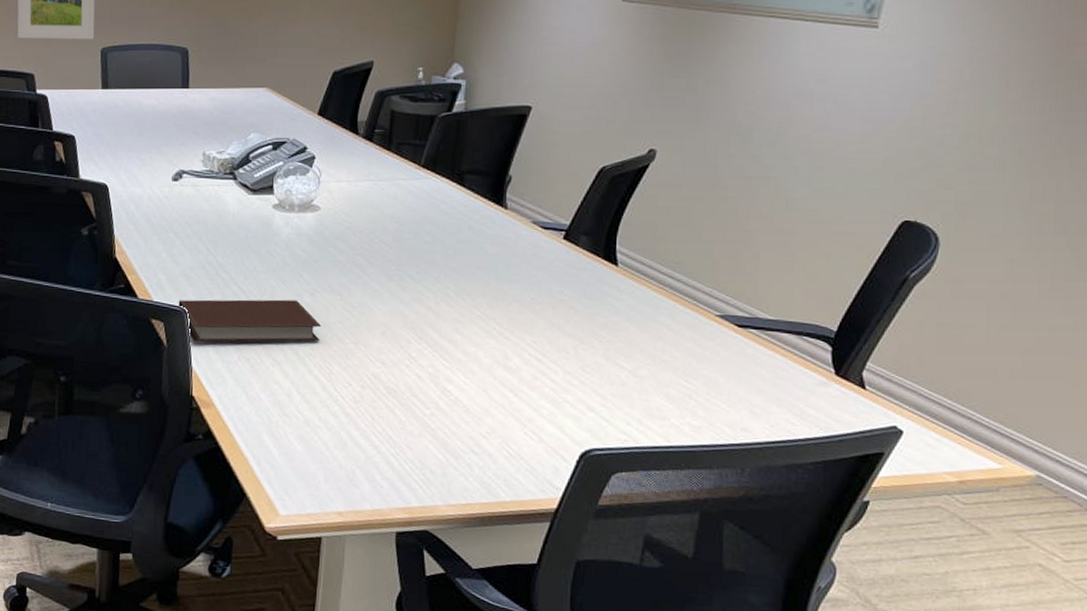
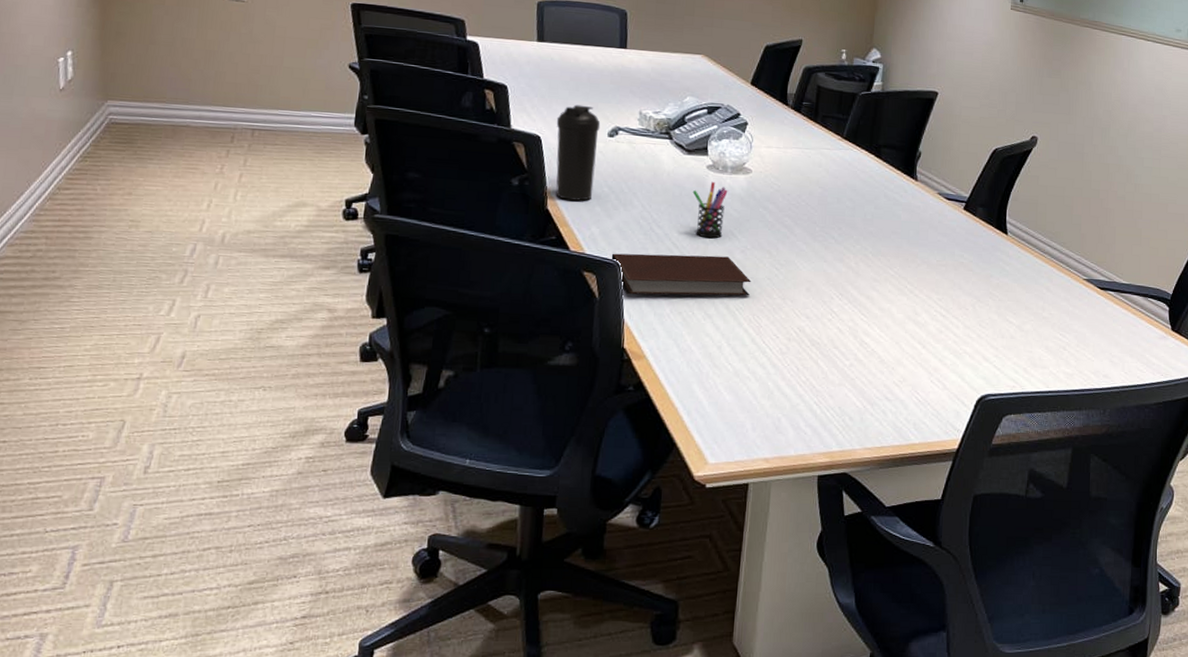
water bottle: none [122,150,165,248] -> present [556,104,601,201]
pen holder: none [258,221,295,282] -> present [692,181,728,239]

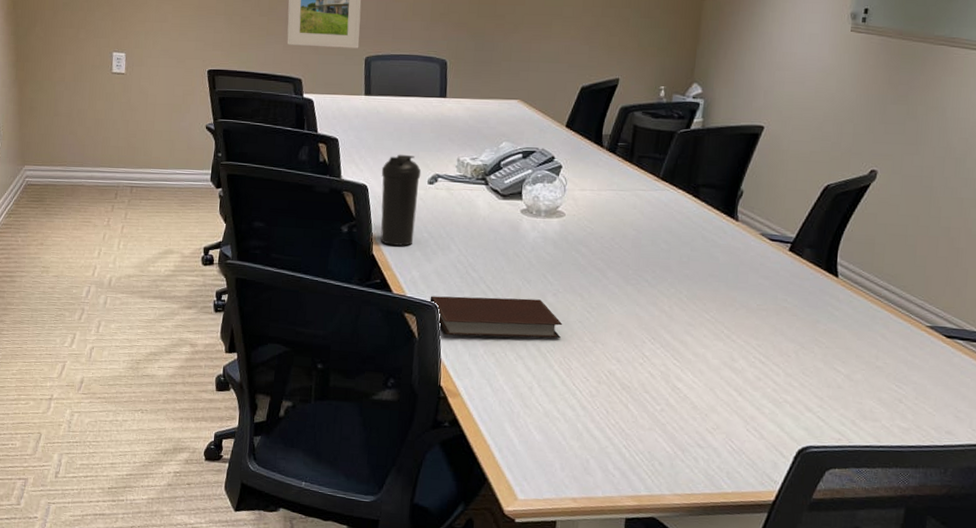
pen holder: present [692,181,728,239] -> none [506,225,541,282]

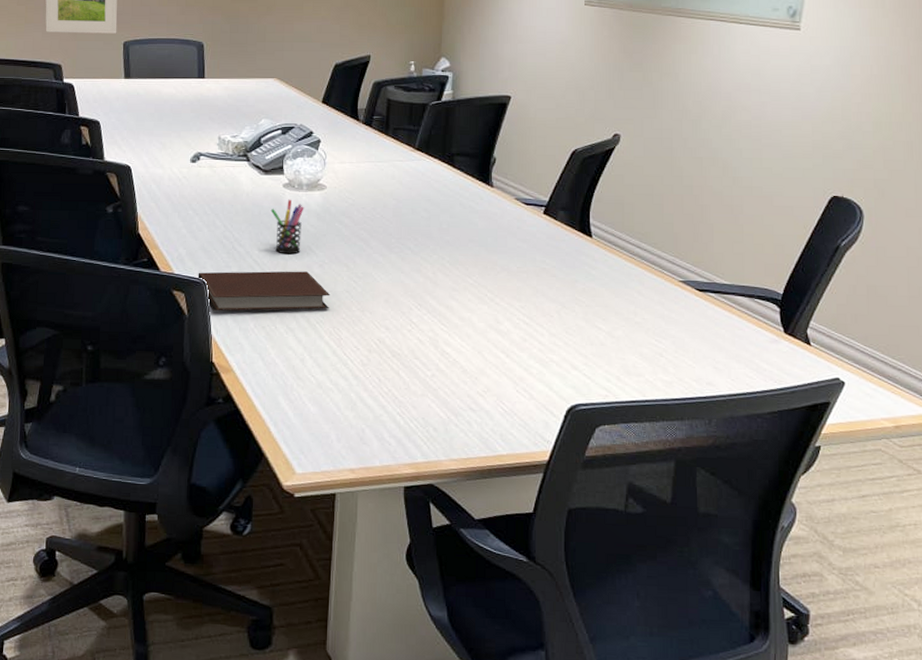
water bottle: present [380,154,422,246] -> none [144,134,184,224]
pen holder: none [506,225,541,282] -> present [270,199,304,255]

